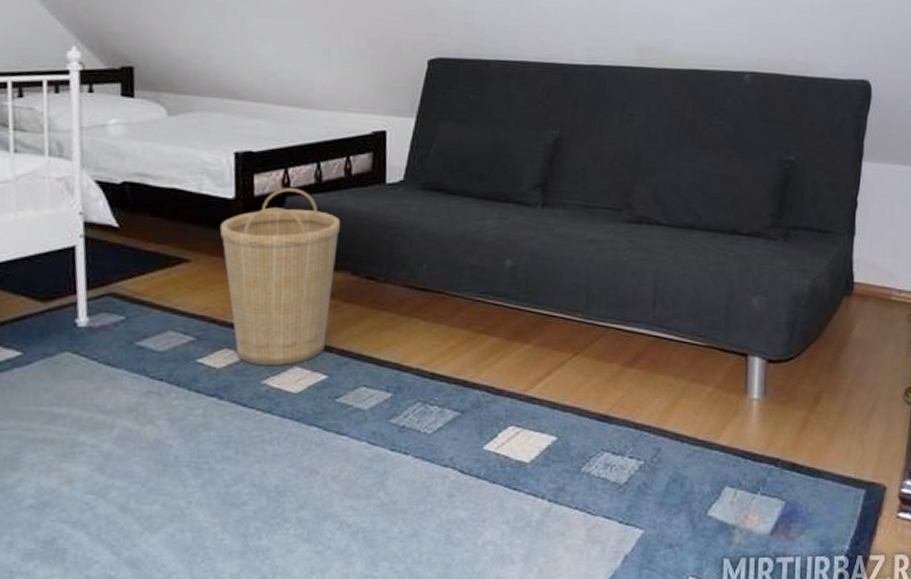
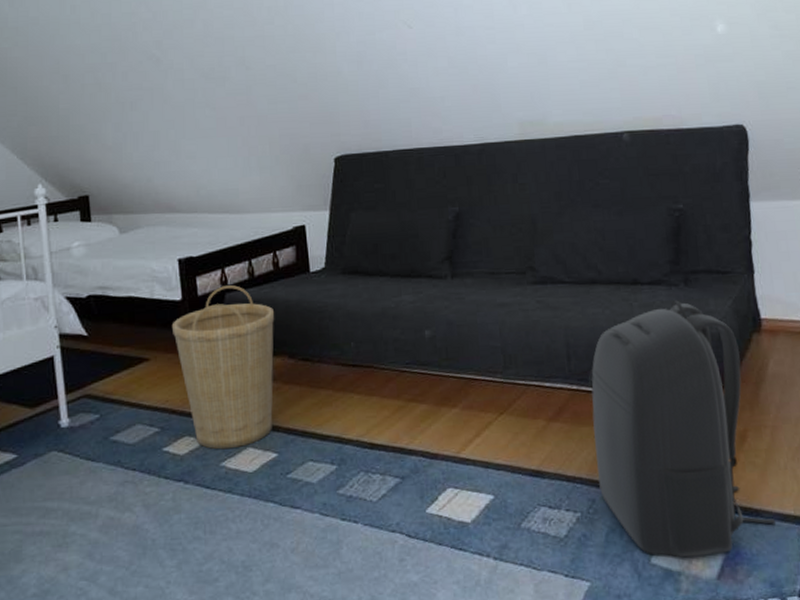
backpack: none [667,255,836,512] -> present [588,300,777,557]

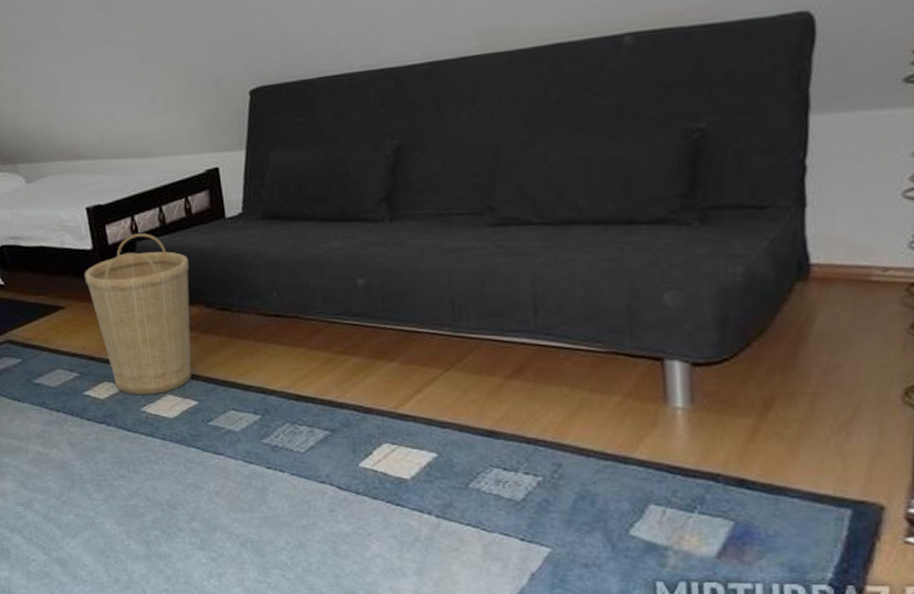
backpack: present [588,300,777,557] -> none [559,242,806,532]

